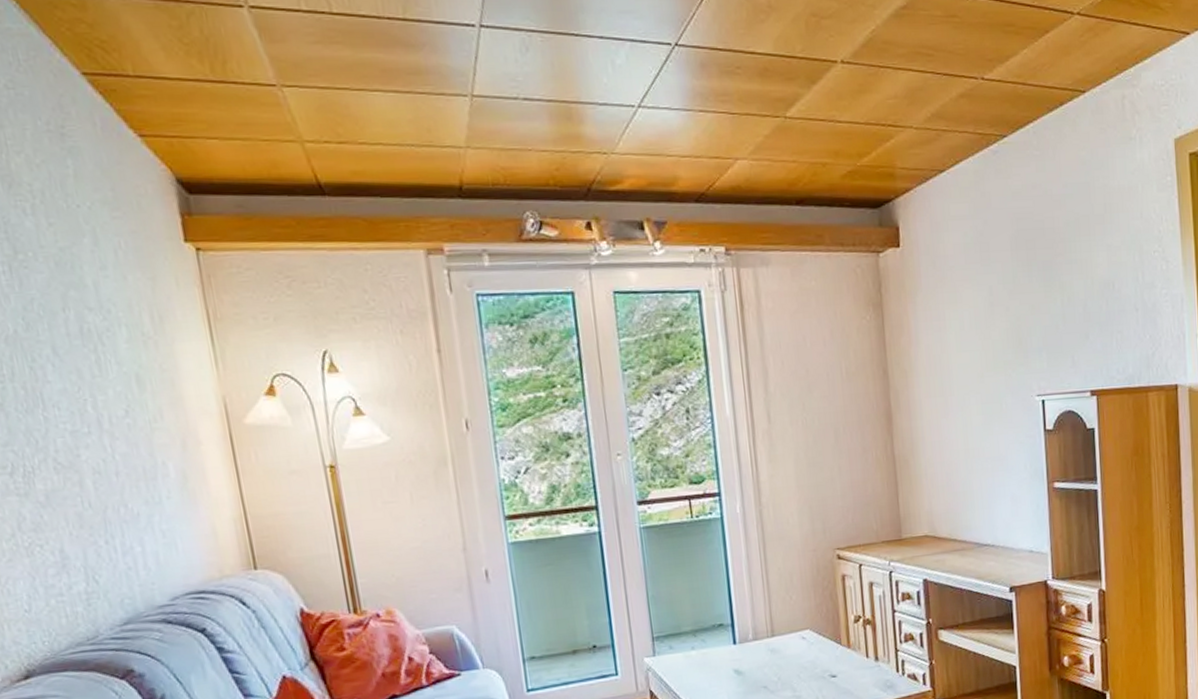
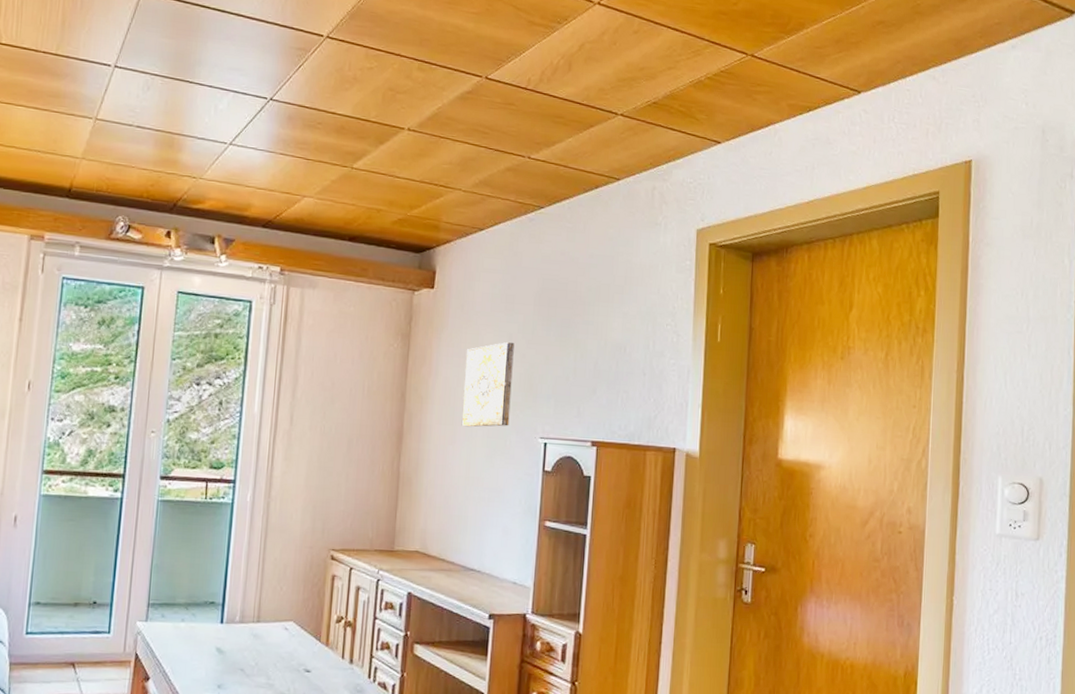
wall art: none [946,295,1003,396] -> present [461,341,514,427]

